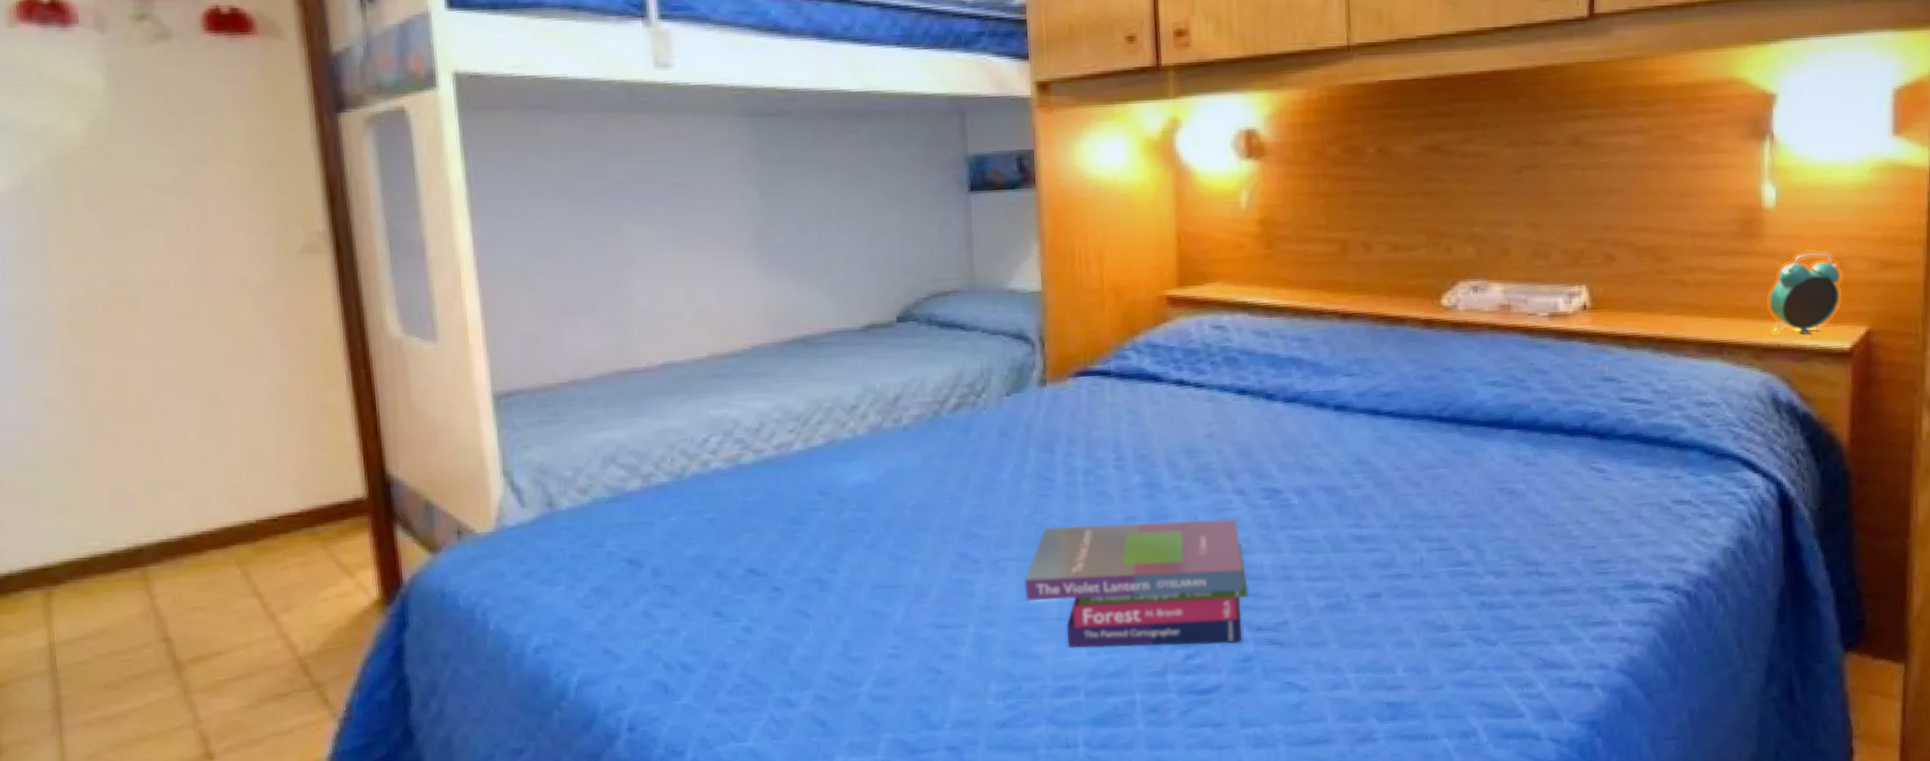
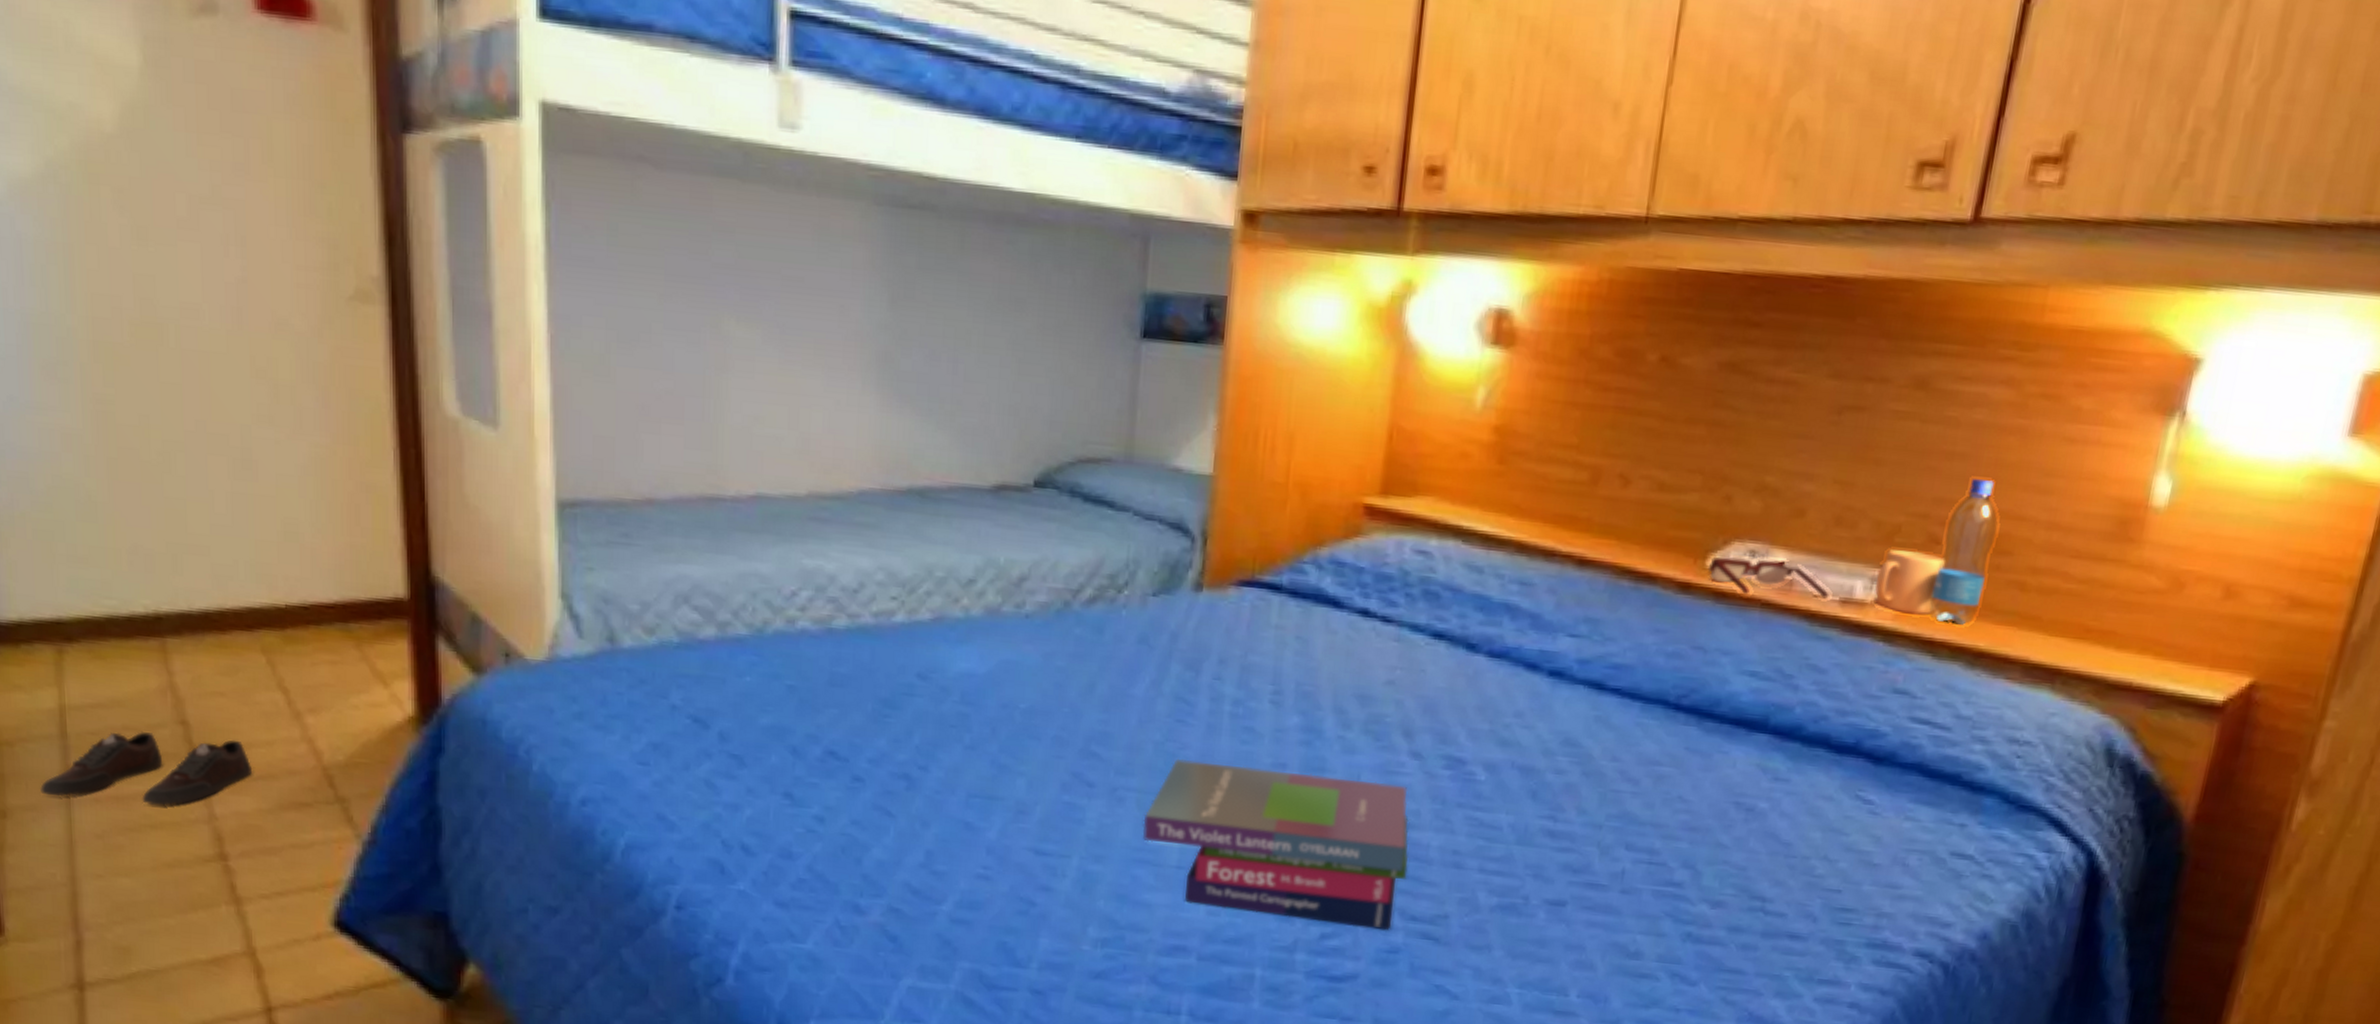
shoe: none [33,647,232,727] -> present [40,731,252,805]
glasses: none [1443,291,1540,322] -> present [1707,556,1830,599]
mug: none [1572,269,1620,318] -> present [1875,549,1944,616]
bottle: none [1616,206,1655,321] -> present [1929,479,1998,626]
alarm clock: present [1769,252,1840,335] -> none [2127,571,2233,677]

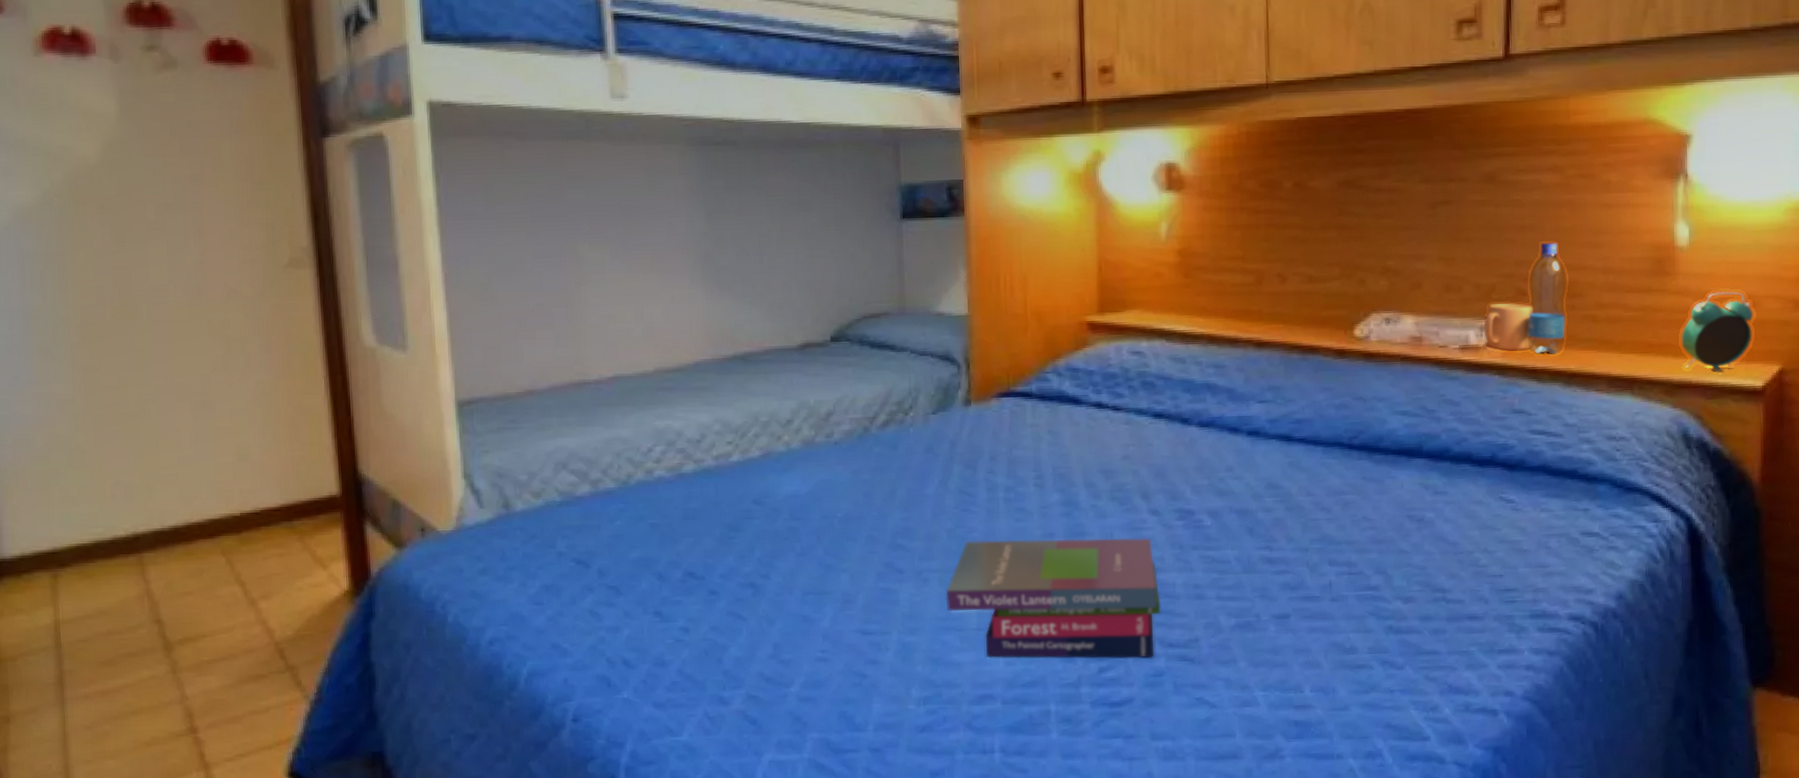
shoe: present [40,731,252,805] -> none [38,630,216,698]
glasses: present [1707,556,1830,599] -> none [1355,323,1451,353]
alarm clock: none [2127,571,2233,677] -> present [1681,291,1753,373]

